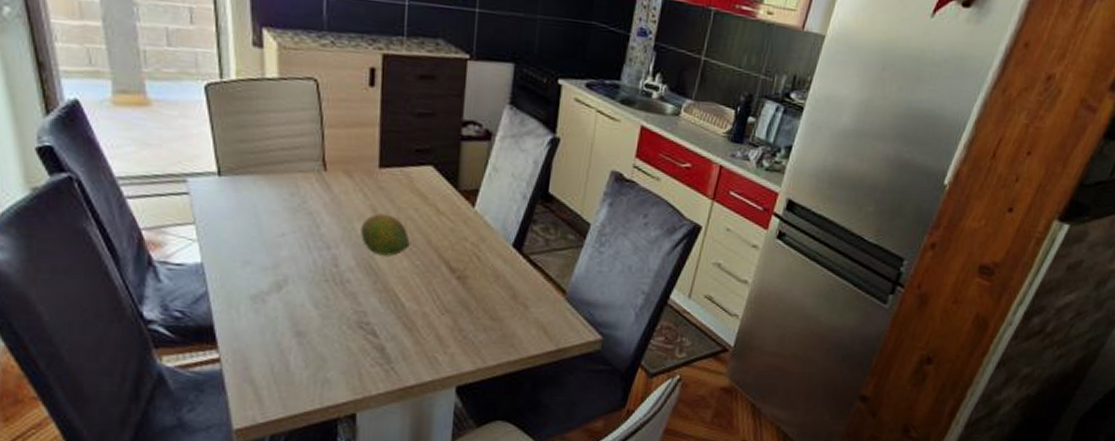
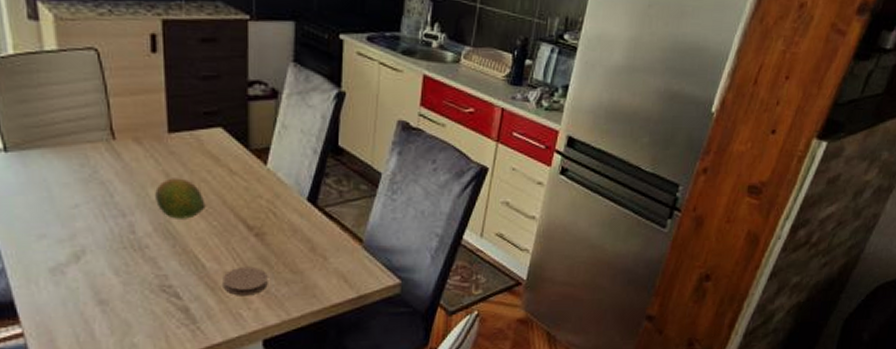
coaster: none [420,309,467,340] -> present [223,266,268,296]

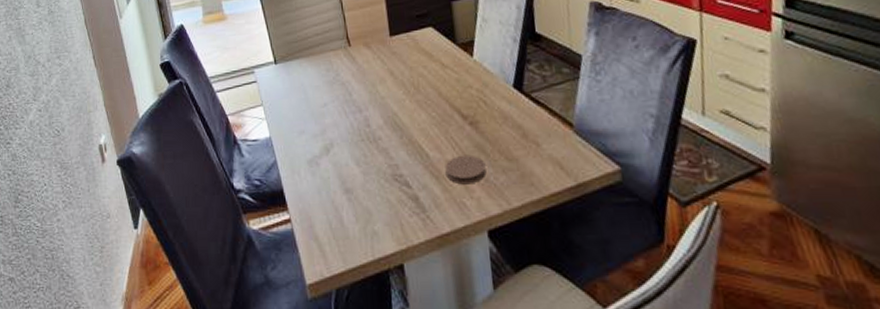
fruit: present [155,178,206,219] -> none [383,74,425,112]

